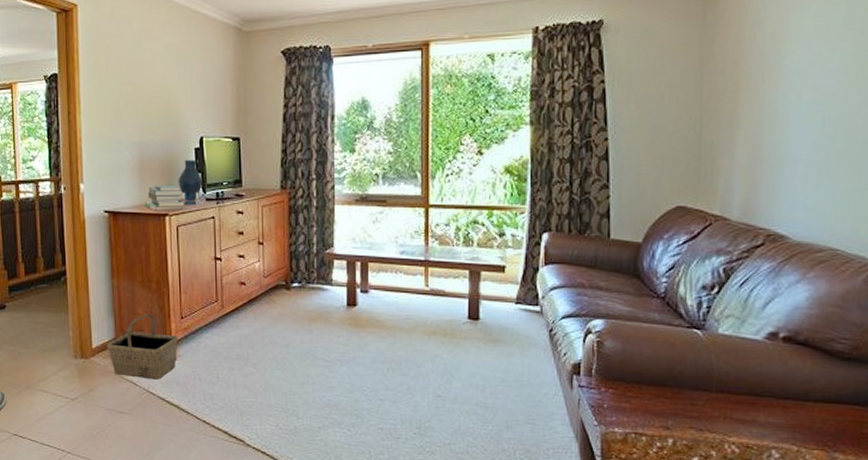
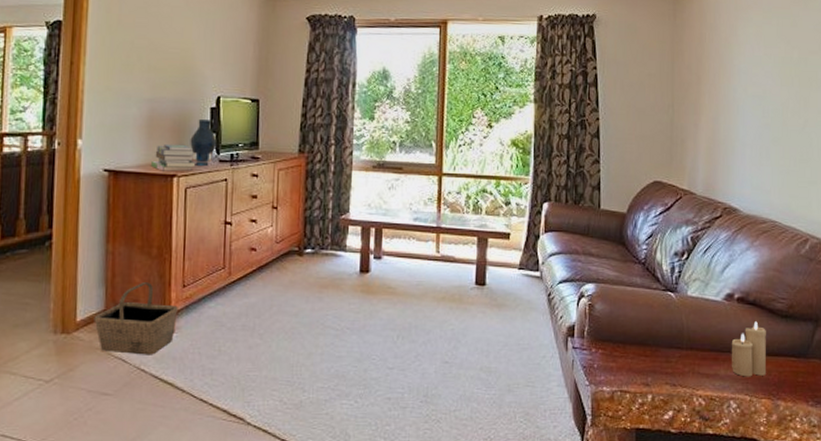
candle: none [773,364,821,425] -> present [731,321,767,377]

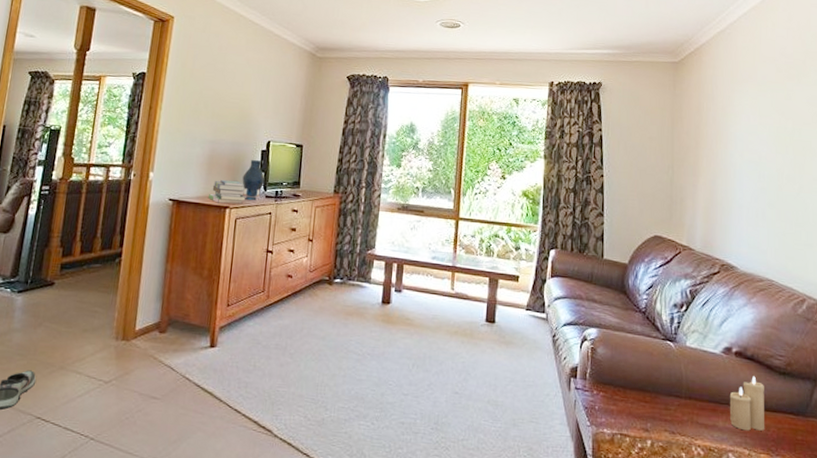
basket: present [94,282,178,355] -> none [150,299,222,366]

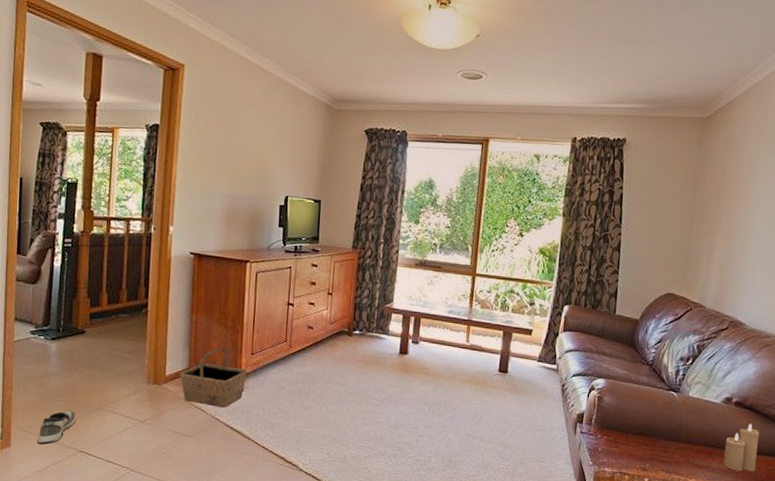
basket: none [150,299,222,366] -> present [179,348,247,408]
books: present [209,179,245,205] -> none [229,234,265,259]
vase: present [242,160,265,201] -> none [261,215,284,255]

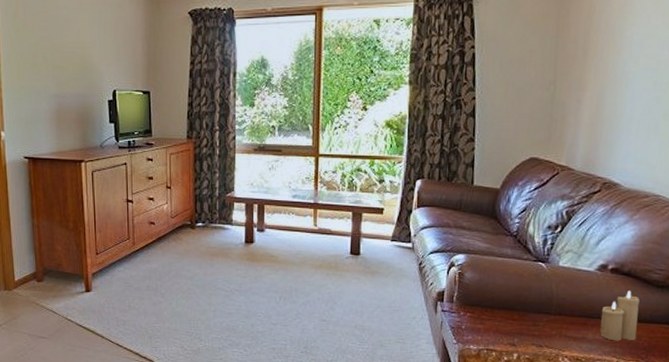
basket: present [179,348,247,408] -> none [28,250,94,308]

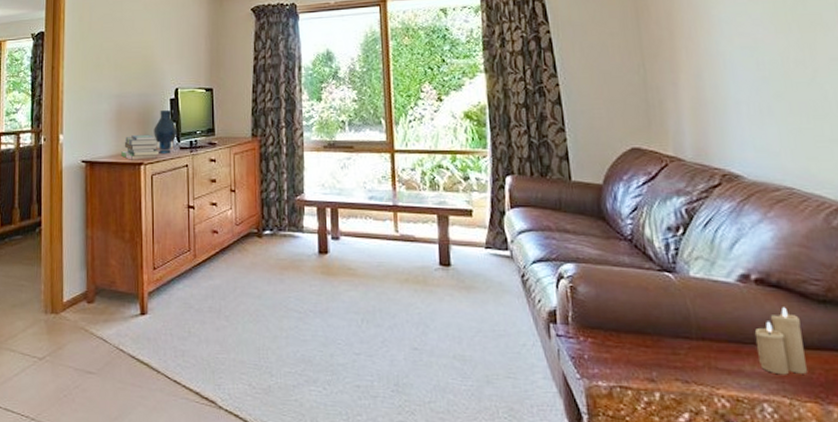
books: none [62,133,98,158] -> present [121,134,159,160]
vase: none [93,111,116,153] -> present [154,110,177,154]

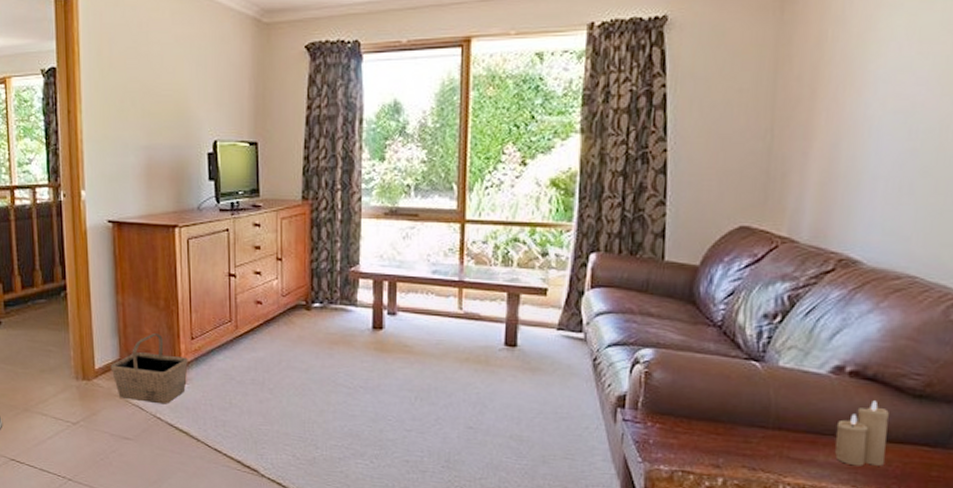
basket: none [78,265,150,336] -> present [110,334,188,404]
books: present [121,134,159,160] -> none [153,193,195,222]
vase: present [154,110,177,154] -> none [189,166,216,217]

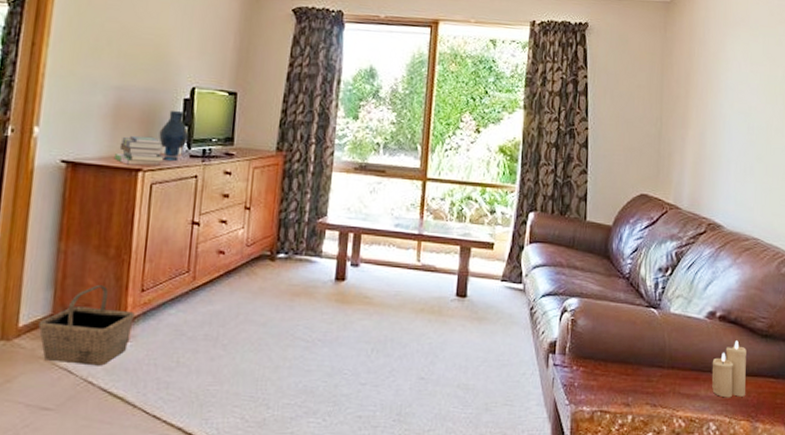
books: none [153,193,195,222] -> present [115,135,163,167]
vase: none [189,166,216,217] -> present [159,111,189,162]

